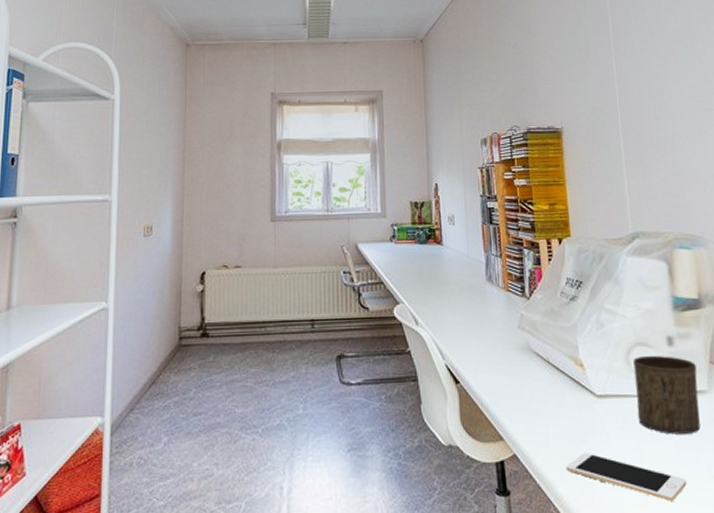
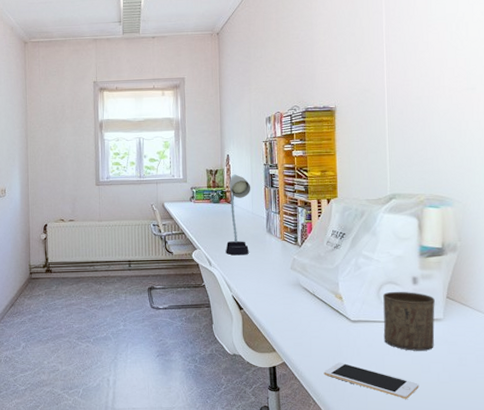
desk lamp: none [436,207,466,311] -> present [225,174,251,256]

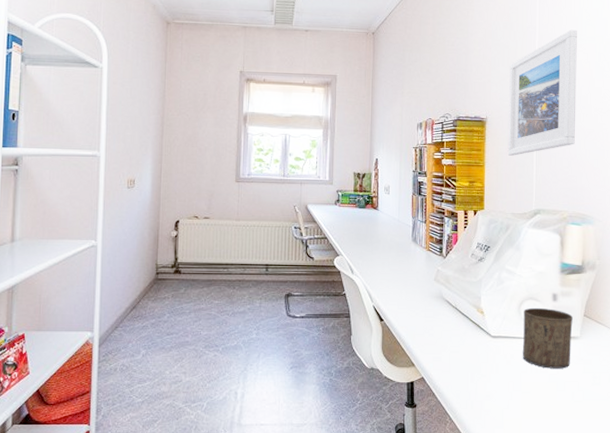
desk lamp: present [225,174,251,256] -> none [369,179,399,264]
cell phone: present [323,362,419,399] -> none [461,379,554,418]
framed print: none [357,10,429,143] -> present [507,29,577,156]

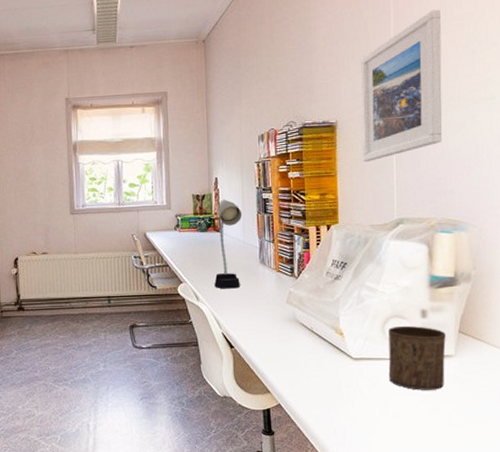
desk lamp: none [369,179,399,264] -> present [214,199,242,289]

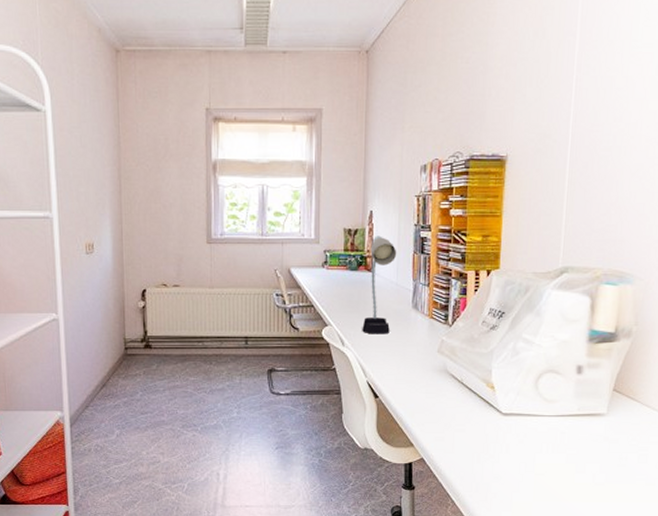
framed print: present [361,9,442,162] -> none [531,33,631,202]
cup: present [388,325,446,390] -> none [537,381,600,449]

